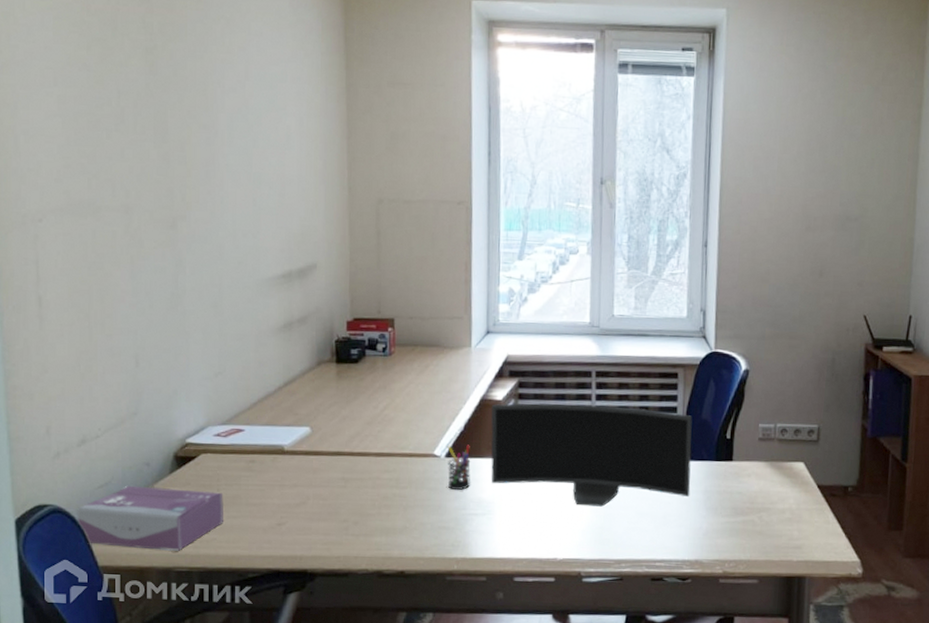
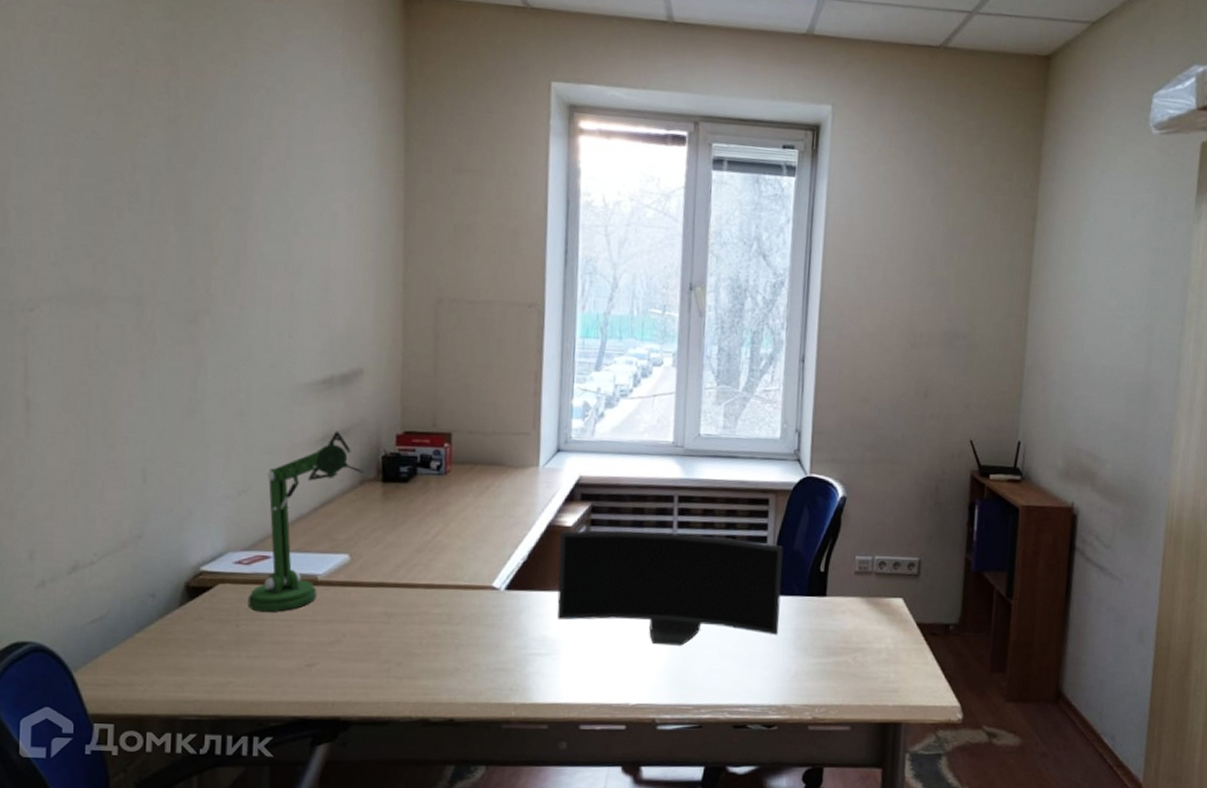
tissue box: present [77,485,223,551] -> none [63,620,243,696]
desk lamp: none [226,319,320,479] -> present [247,431,364,613]
pen holder: present [447,445,471,491] -> none [508,576,535,628]

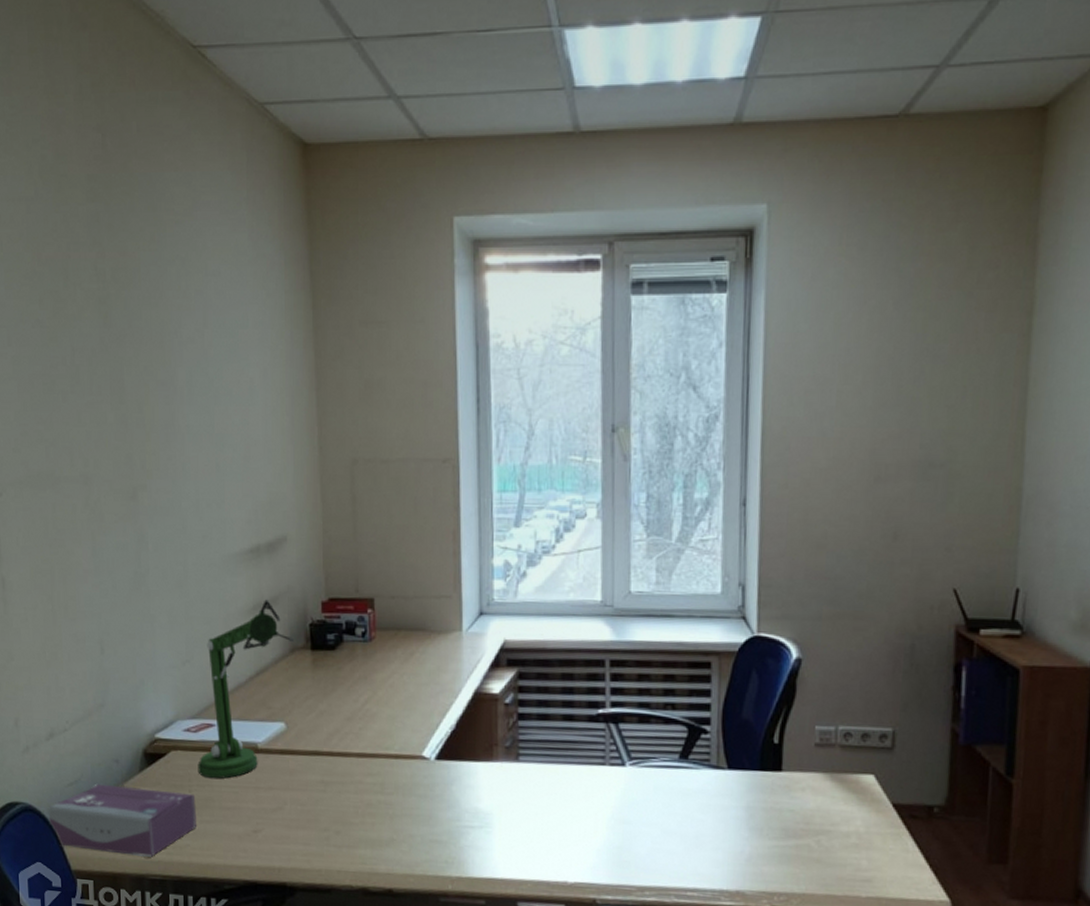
tissue box: none [63,620,243,696] -> present [48,783,196,857]
monitor: present [556,530,784,646] -> none [486,698,730,823]

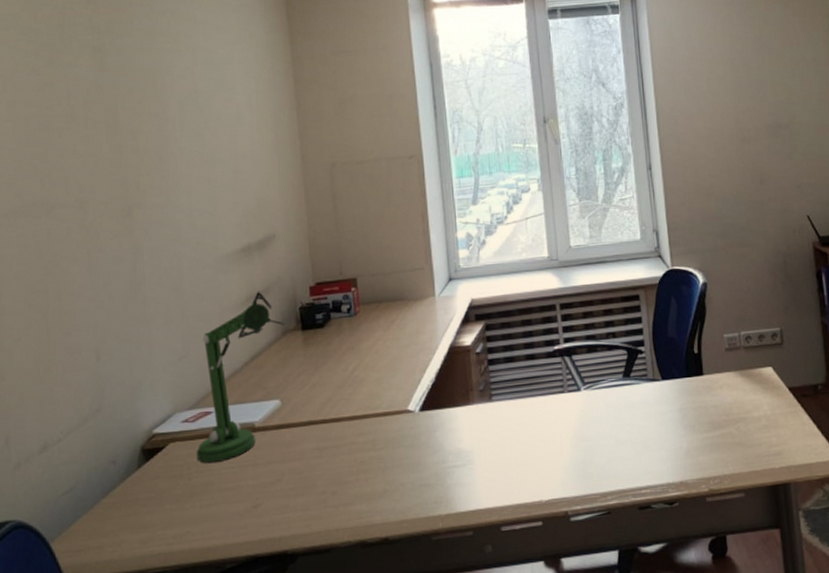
tissue box: present [48,783,196,857] -> none [40,481,196,557]

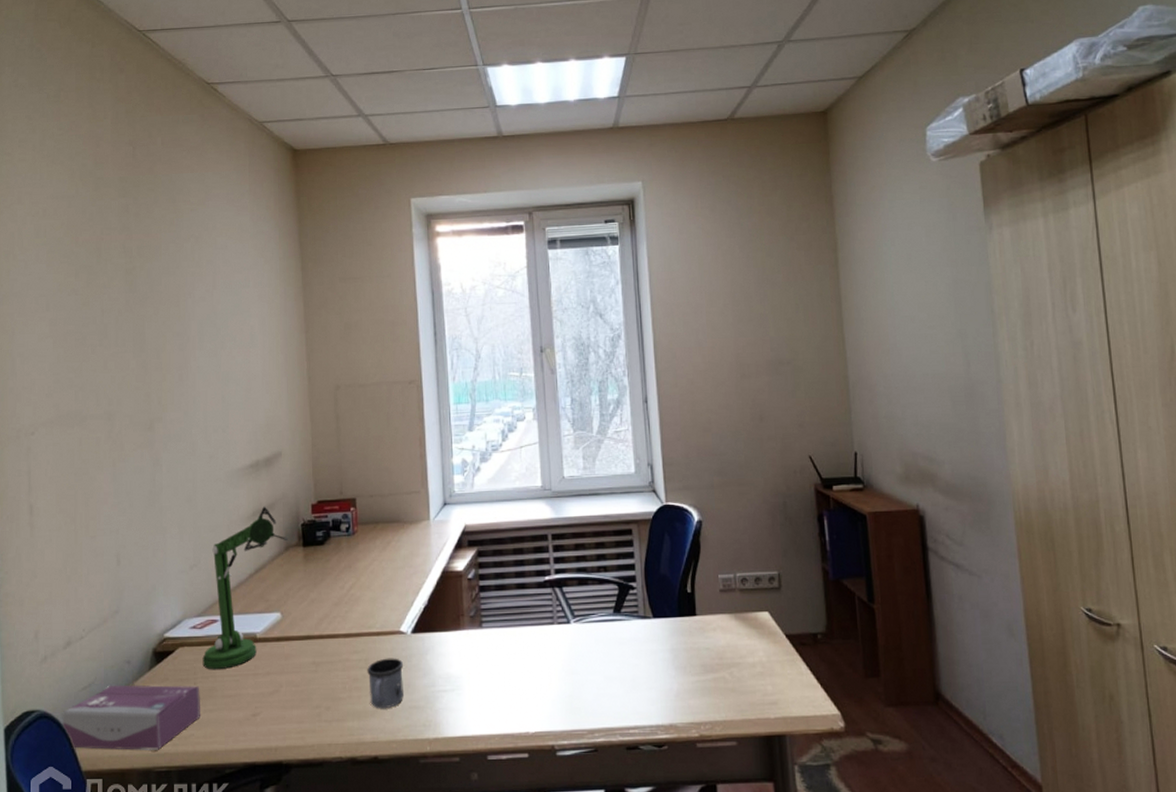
tissue box: none [40,481,196,557] -> present [62,685,200,750]
mug: none [374,437,413,489] -> present [367,658,404,708]

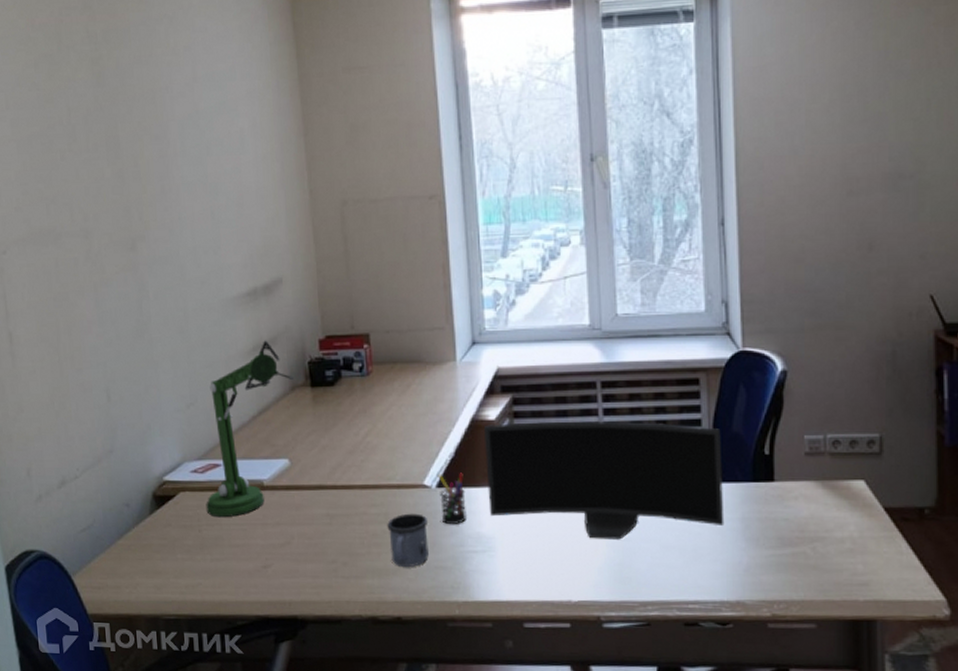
tissue box: present [62,685,200,750] -> none [62,528,207,597]
pen holder: none [413,619,437,667] -> present [438,472,466,525]
monitor: none [452,568,657,674] -> present [483,421,725,540]

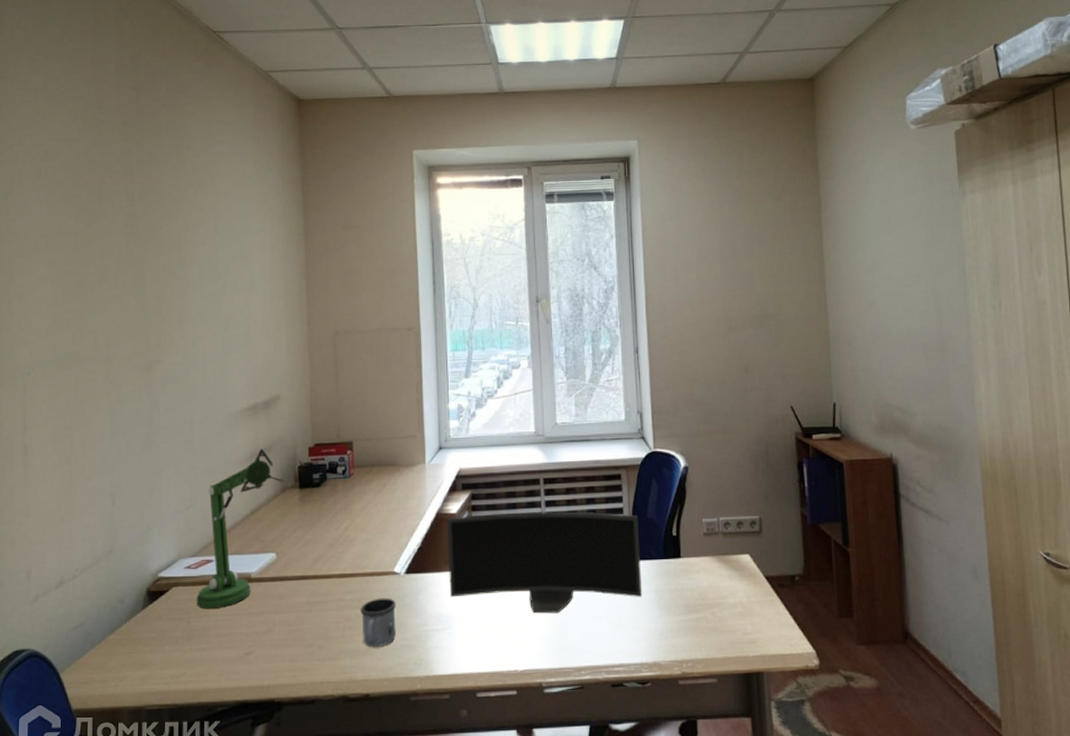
pen holder: present [438,472,466,525] -> none [406,560,430,607]

